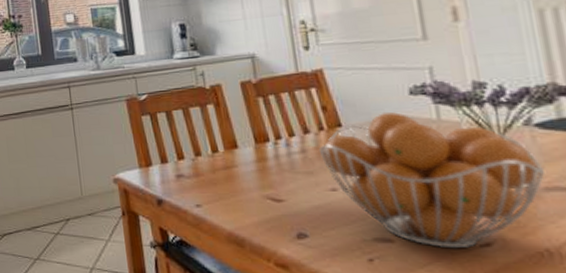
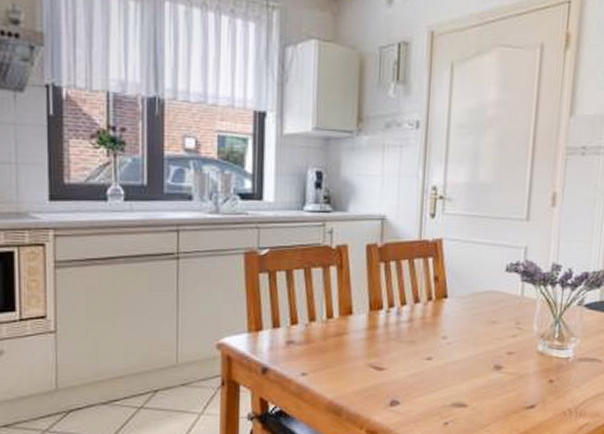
fruit basket: present [318,112,544,249] -> none [424,287,582,411]

